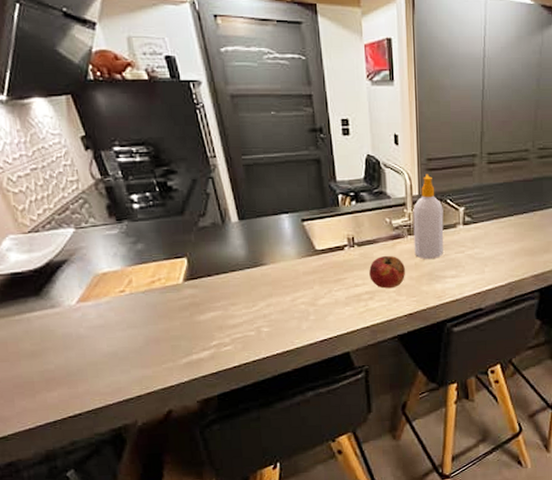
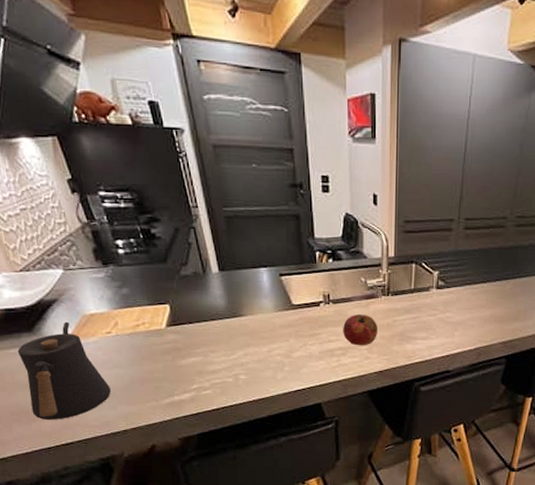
kettle: none [22,282,124,390] -> present [17,321,111,420]
soap bottle: present [413,174,444,260] -> none [387,236,418,321]

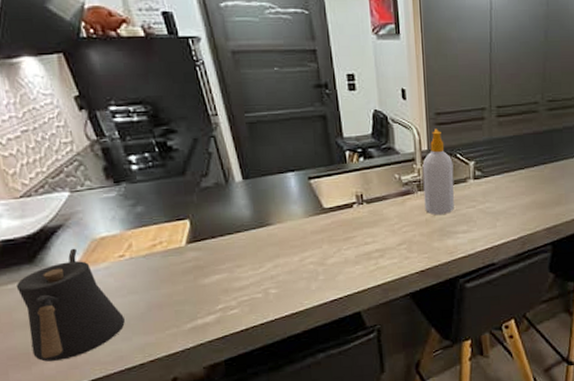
fruit: present [343,314,377,346] -> none [379,212,416,246]
soap bottle: none [387,236,418,321] -> present [422,128,455,216]

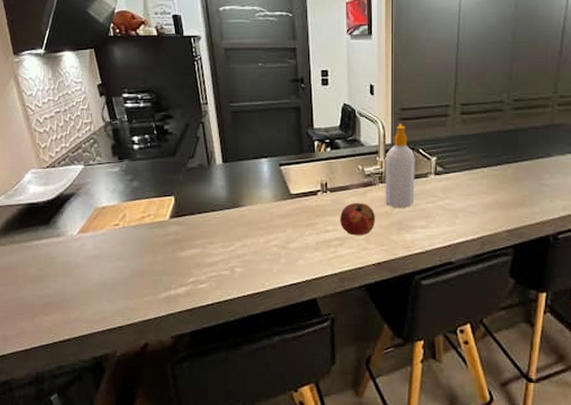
kettle: present [16,248,125,362] -> none [33,214,112,315]
fruit: none [379,212,416,246] -> present [340,202,375,236]

